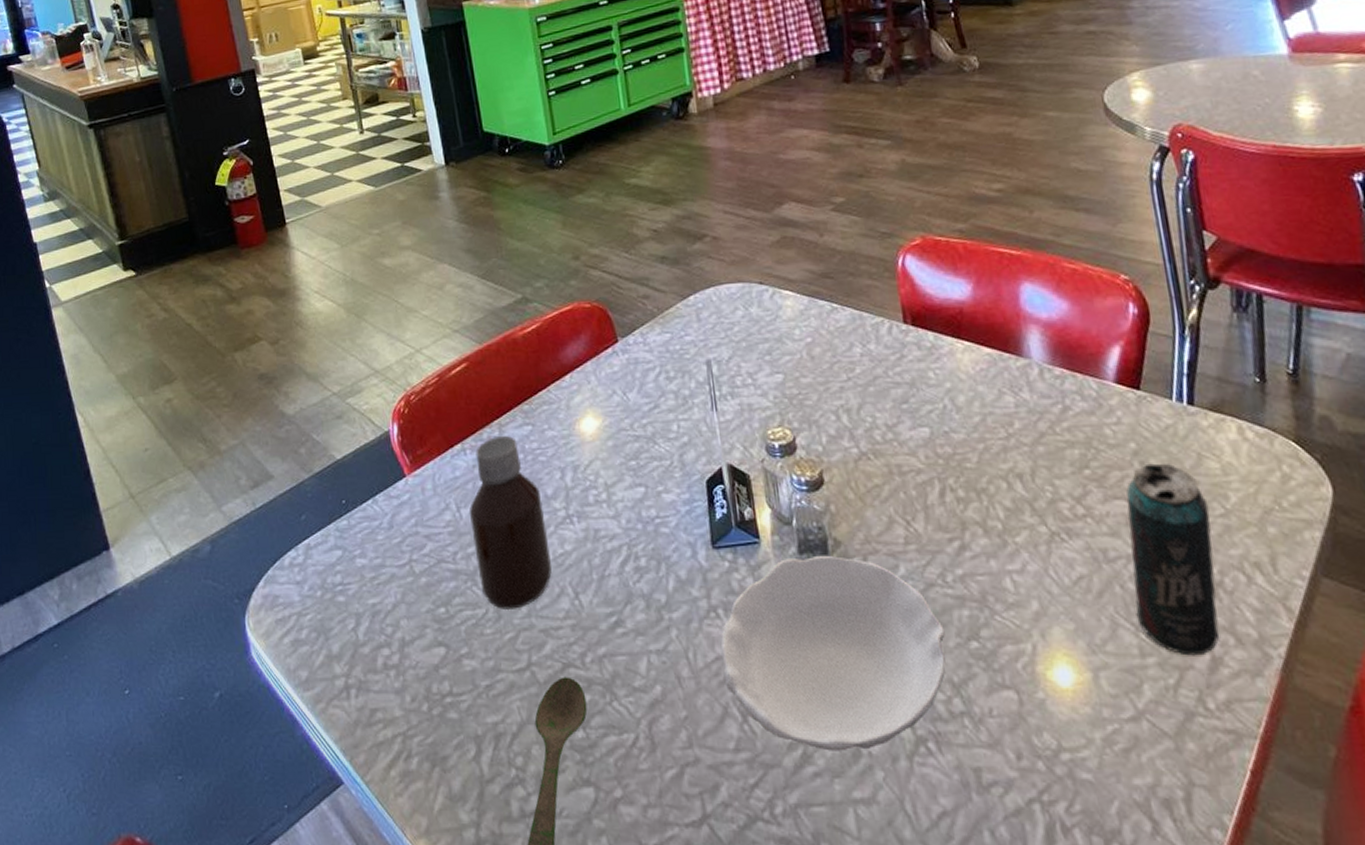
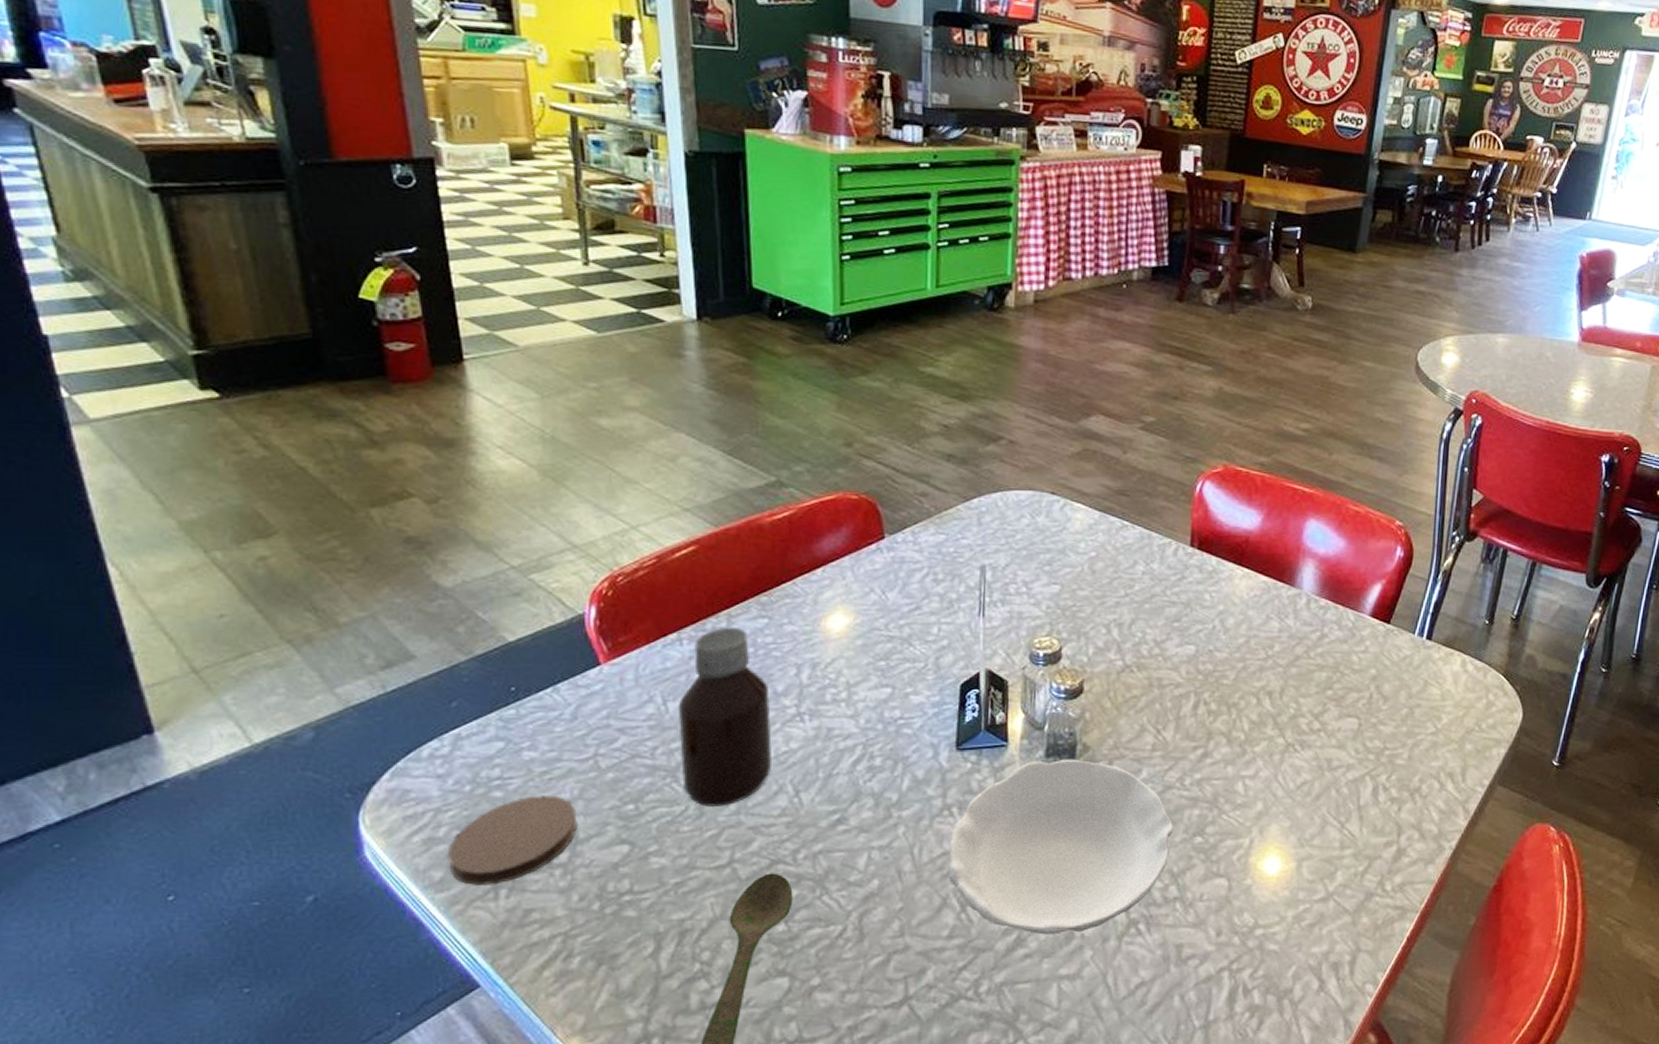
coaster: none [310,599,403,685] -> present [448,795,577,885]
beverage can: present [1126,463,1220,656] -> none [1344,687,1424,848]

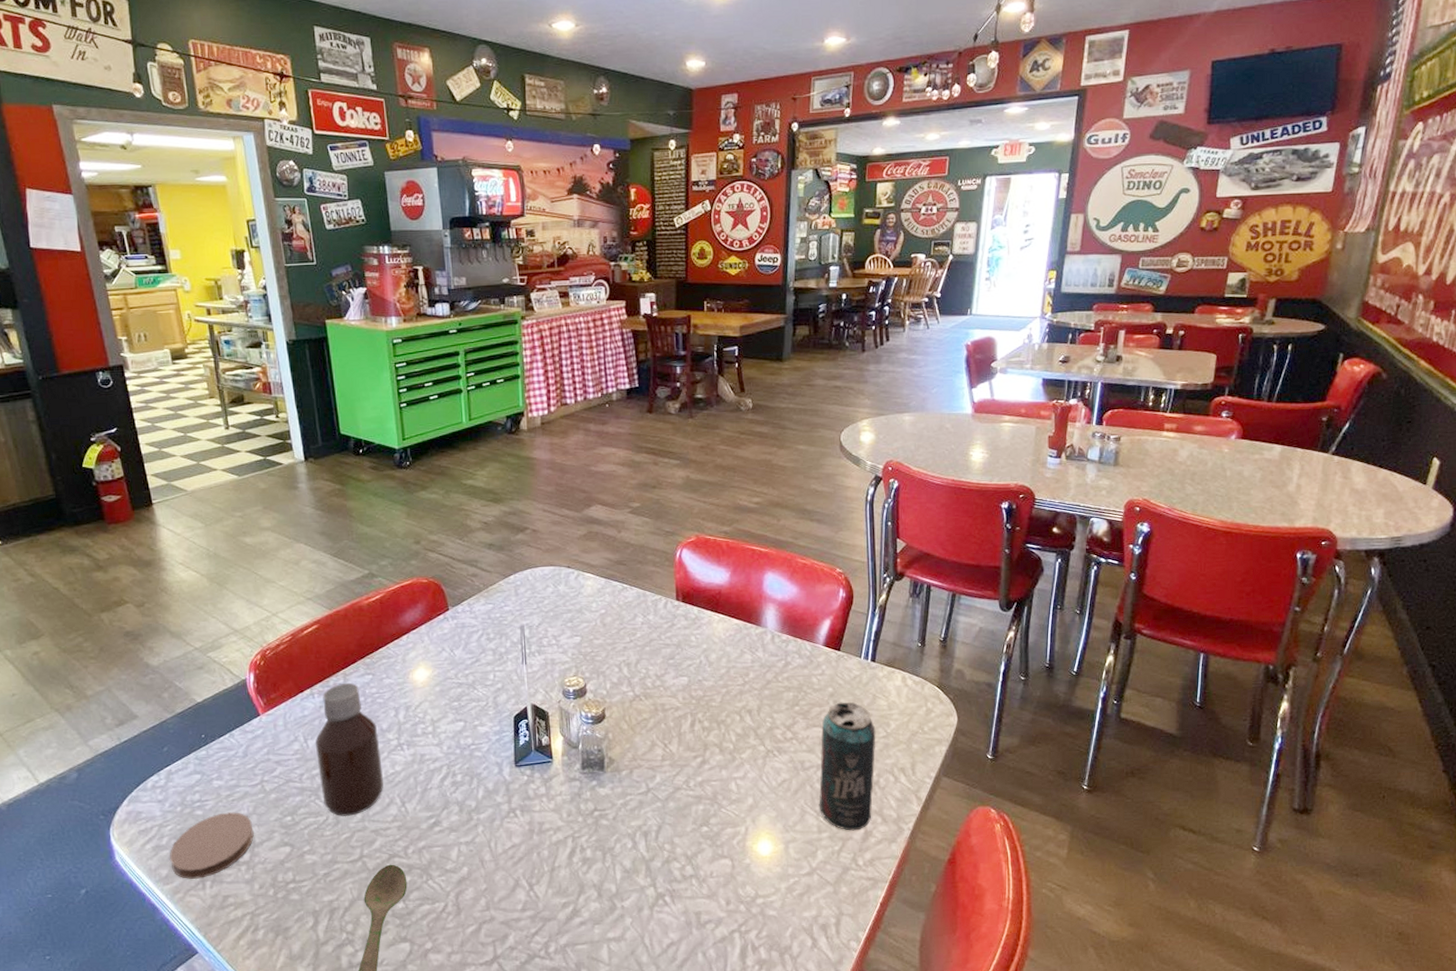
bowl: present [948,759,1174,935] -> none [516,769,685,907]
beverage can: none [1344,687,1424,848] -> present [818,702,876,831]

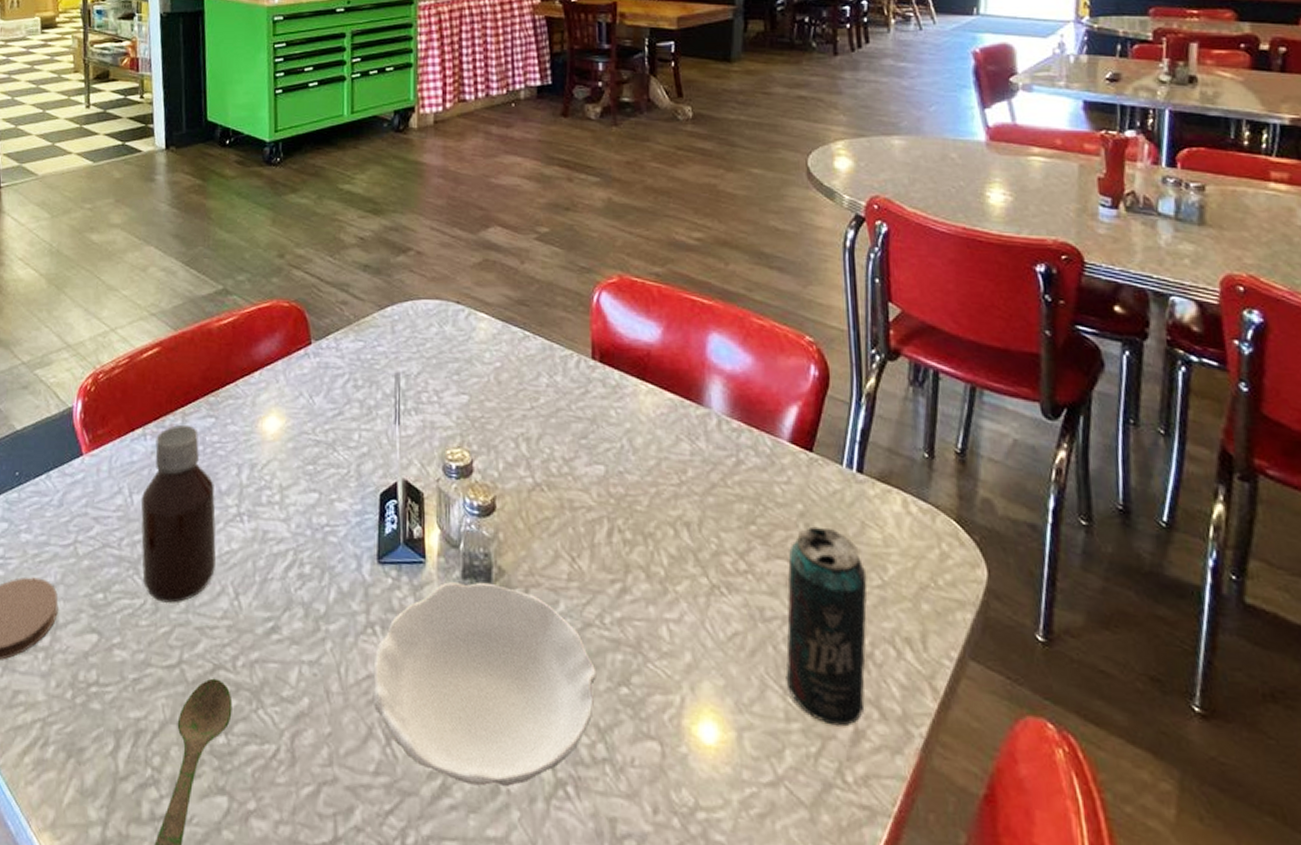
bowl: none [516,769,685,907] -> present [372,582,597,786]

